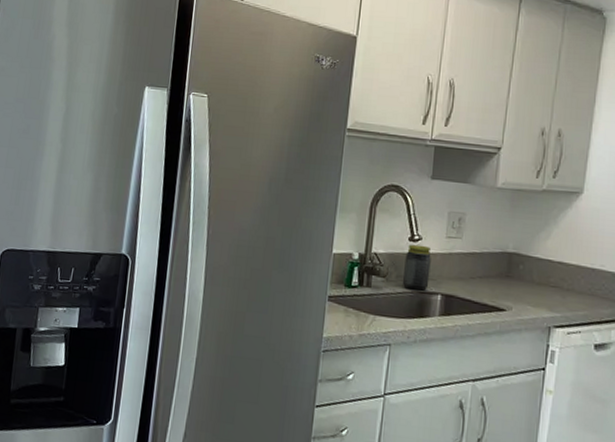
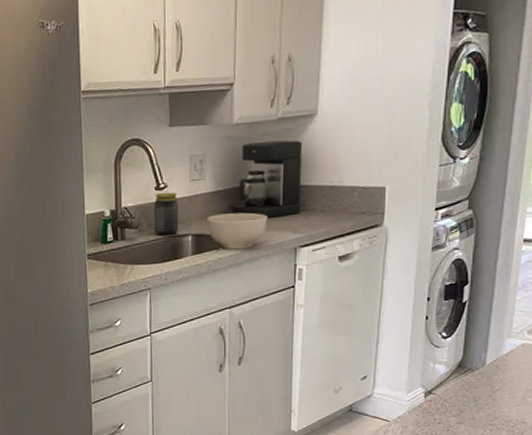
bowl: none [459,277,523,320] -> present [207,212,268,250]
coffee maker: none [485,209,566,292] -> present [231,140,303,218]

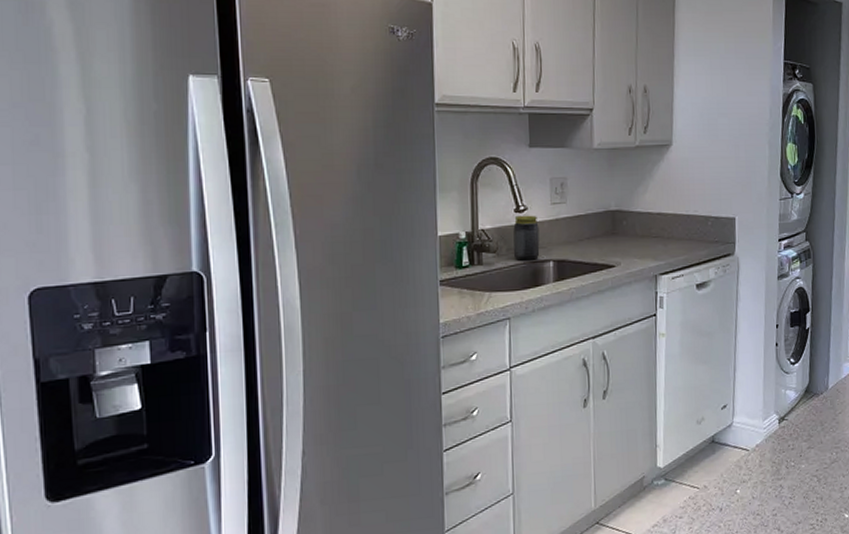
bowl: present [207,212,268,250] -> none [569,238,629,277]
coffee maker: present [231,140,303,218] -> none [592,168,660,244]

